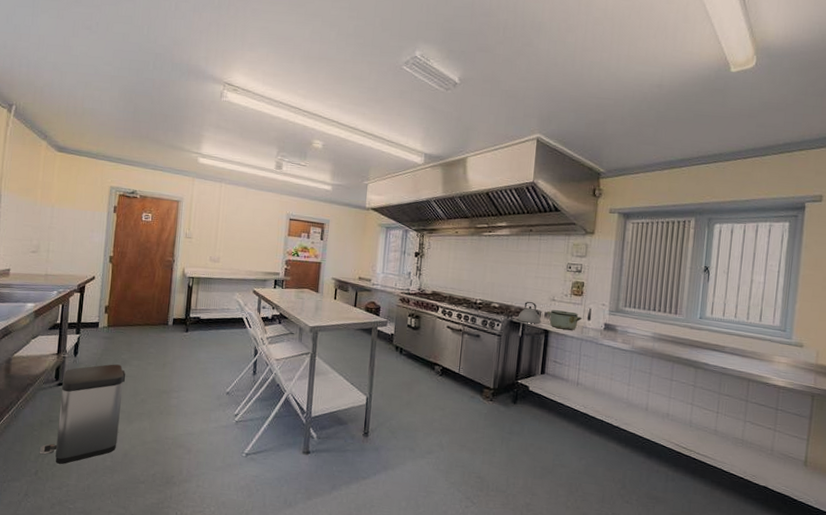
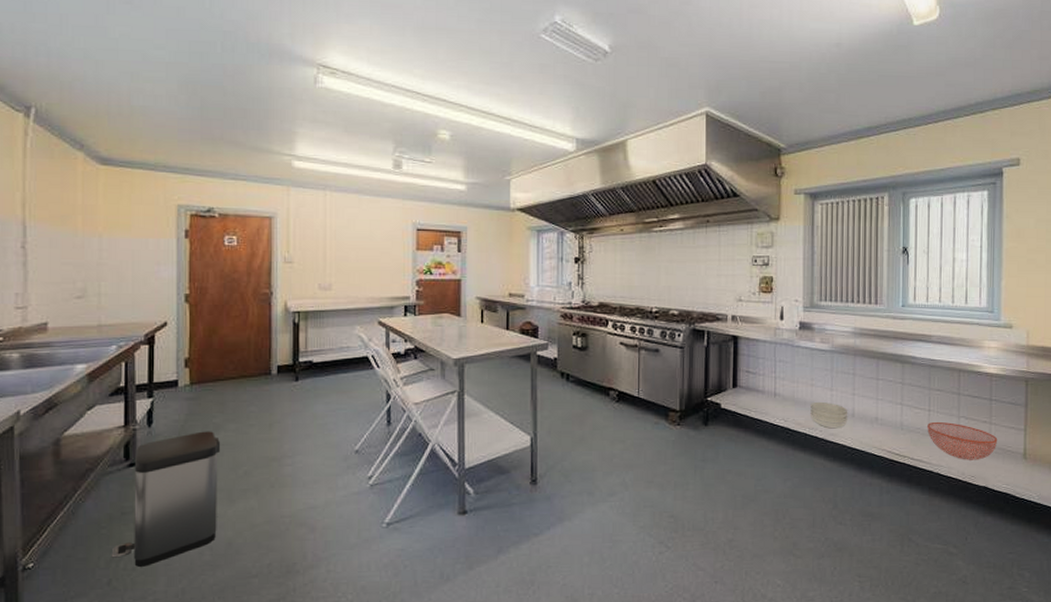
kettle: present [517,302,541,324] -> none [701,305,727,329]
cooking pot: present [547,310,582,330] -> none [734,312,774,333]
bowl: none [608,394,643,419] -> present [811,401,848,429]
colander: none [714,423,781,462] -> present [927,422,998,460]

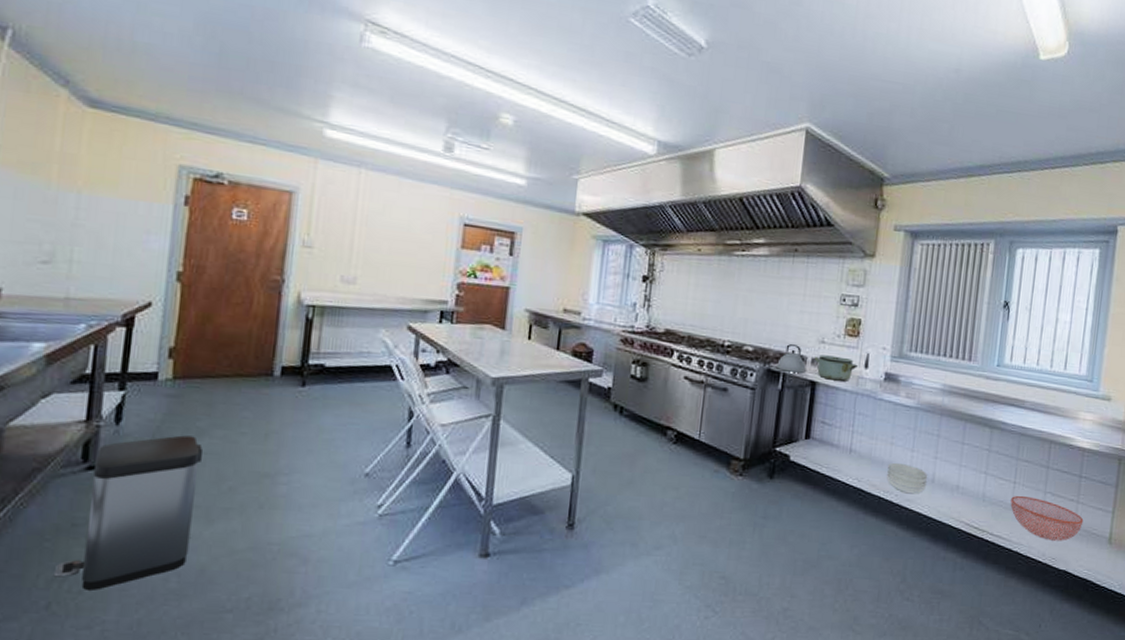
kettle: none [701,305,727,329] -> present [776,344,806,373]
cooking pot: none [734,312,774,333] -> present [814,355,858,382]

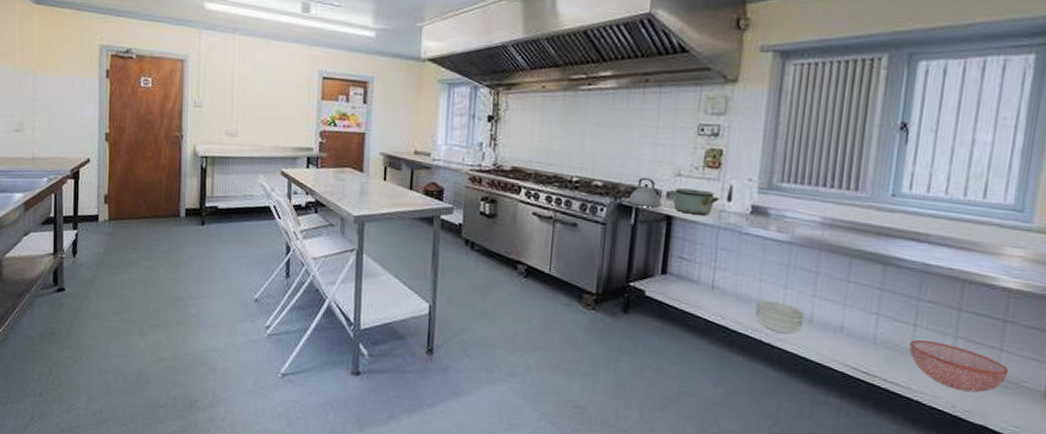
pedal bin: present [53,435,203,590] -> none [42,265,133,384]

